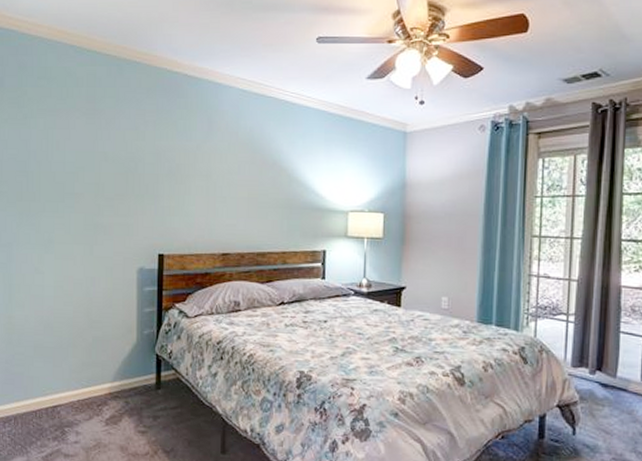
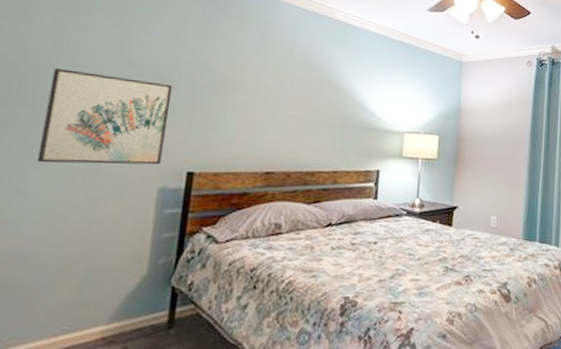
wall art: none [47,166,140,248] -> present [36,68,173,165]

